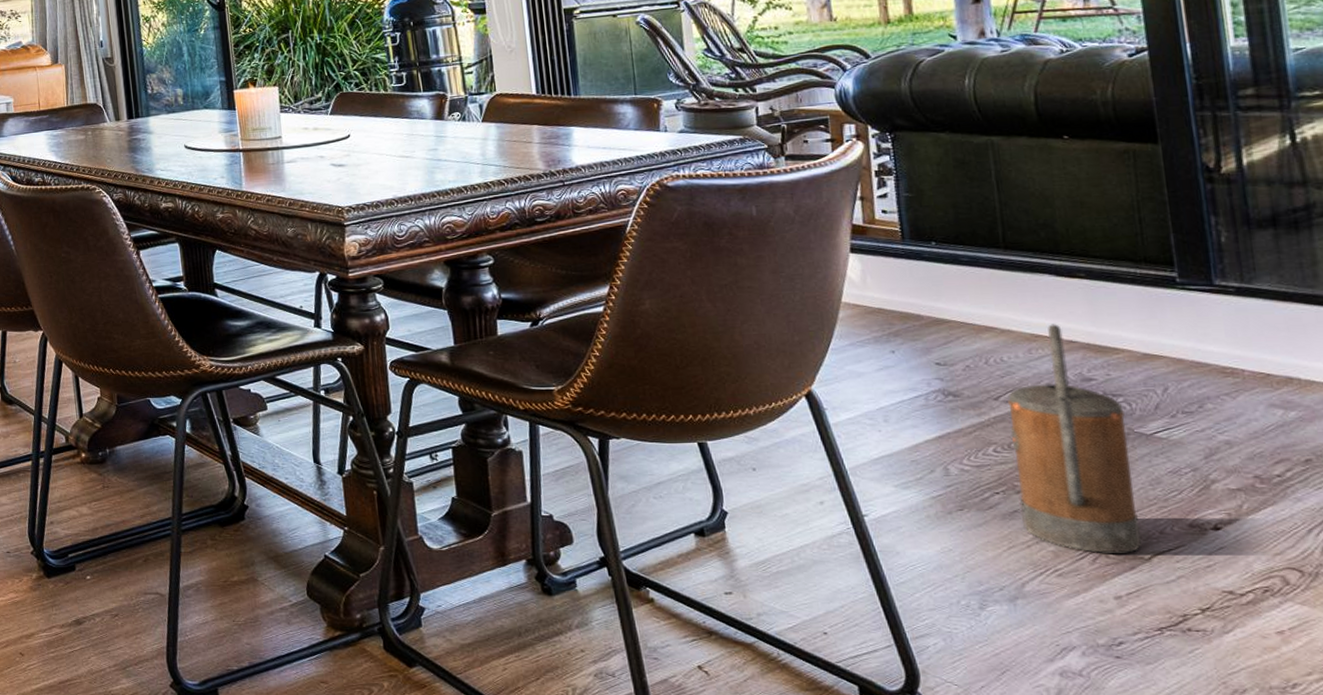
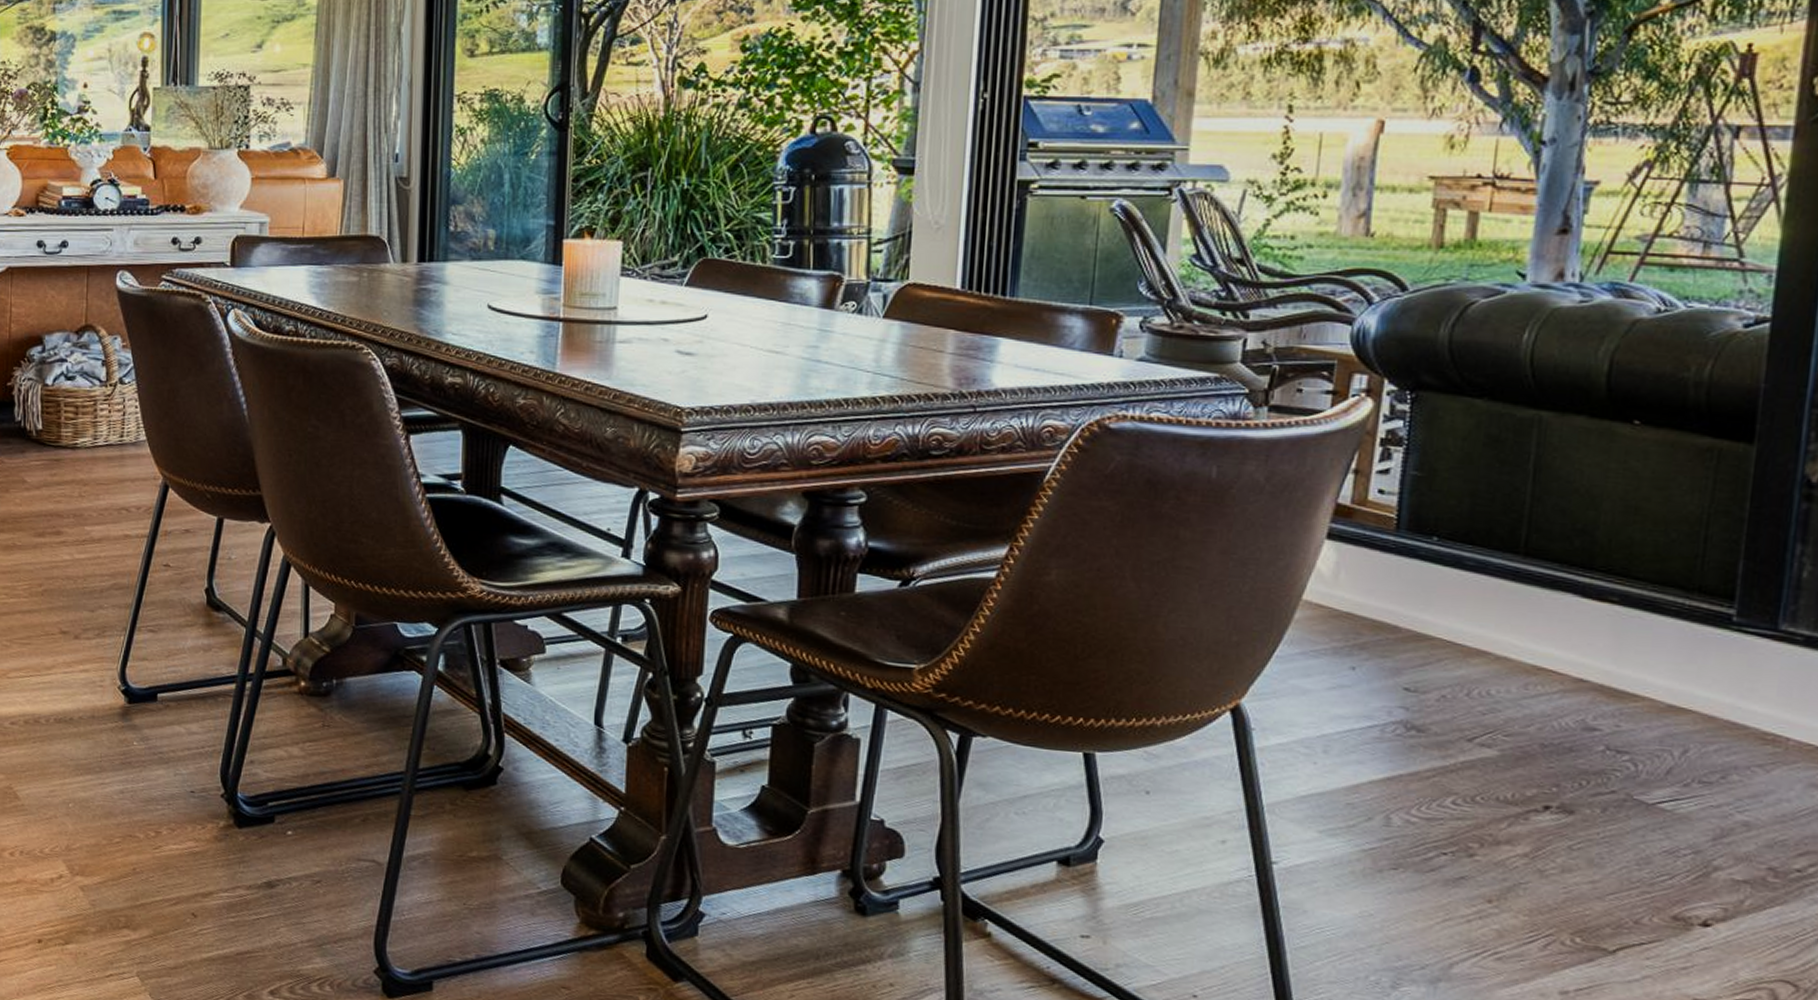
watering can: present [1008,324,1141,553] -> none [1468,656,1626,942]

